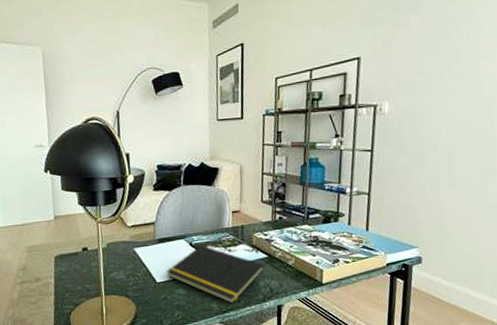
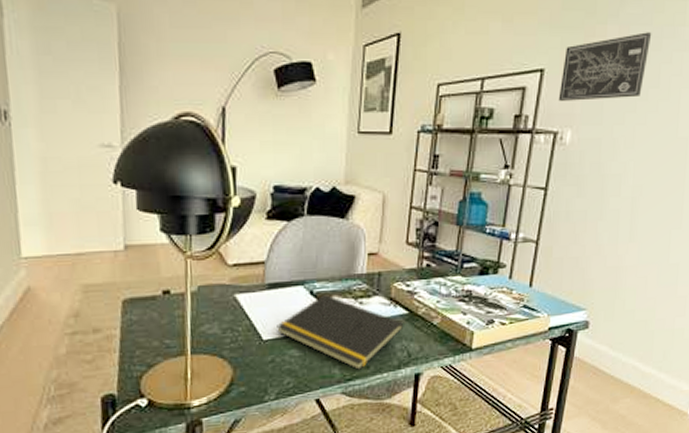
wall art: none [374,18,449,80] -> present [558,32,652,101]

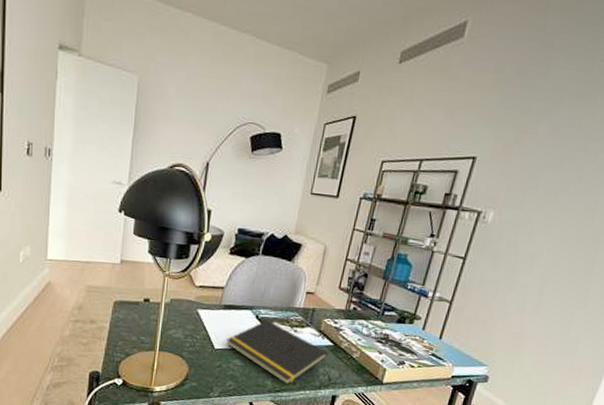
wall art: present [558,32,652,101] -> none [486,133,580,189]

